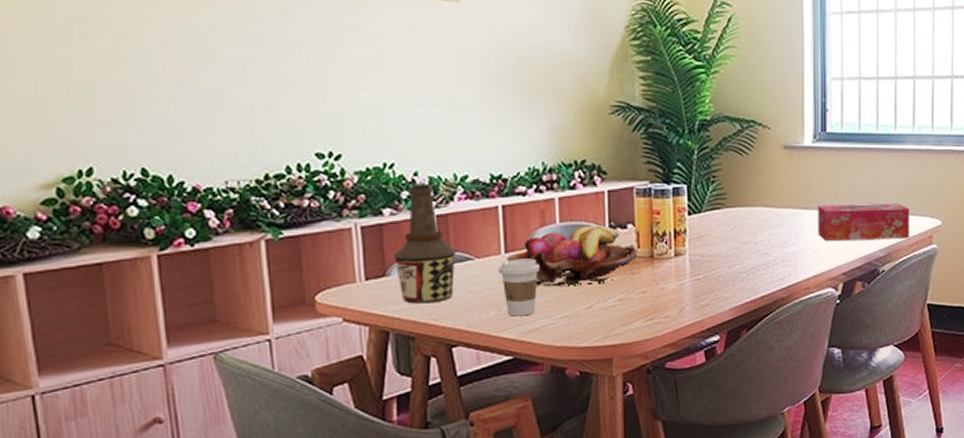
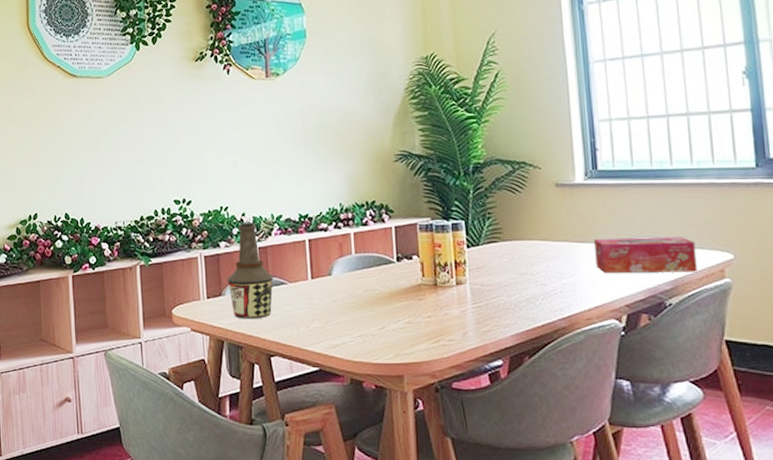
coffee cup: present [498,258,540,317] -> none [306,284,340,333]
fruit basket: present [507,226,638,287] -> none [313,257,423,309]

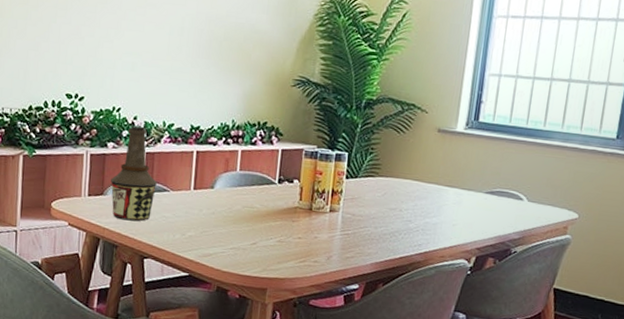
tissue box: present [594,237,697,273] -> none [458,185,549,226]

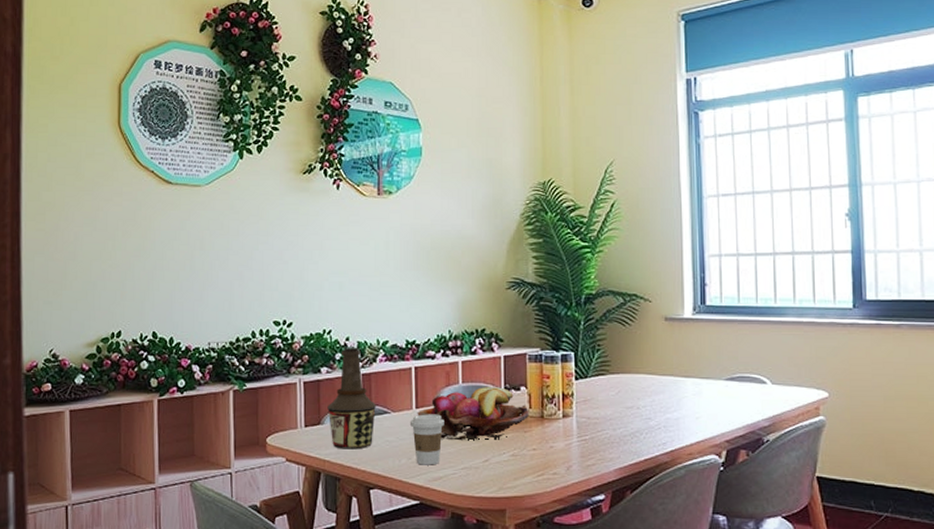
coffee cup: none [186,195,219,243] -> present [409,414,444,465]
fruit basket: none [194,176,300,225] -> present [417,387,530,441]

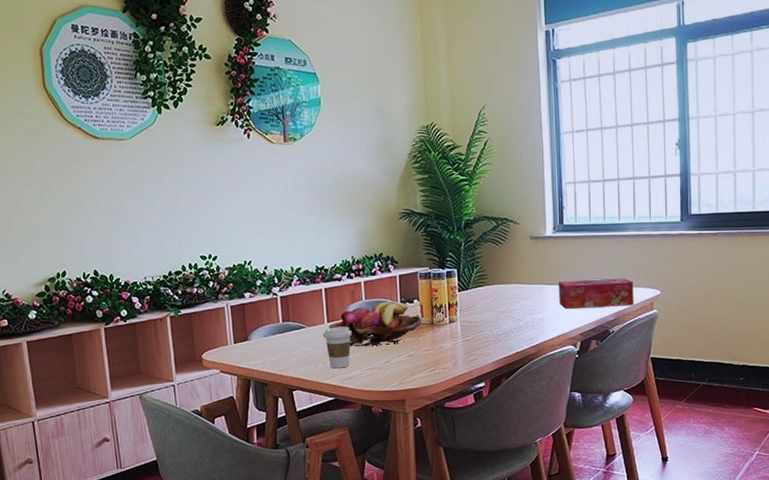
bottle: present [327,348,377,450] -> none [252,275,295,360]
tissue box: none [699,373,794,409] -> present [559,278,634,309]

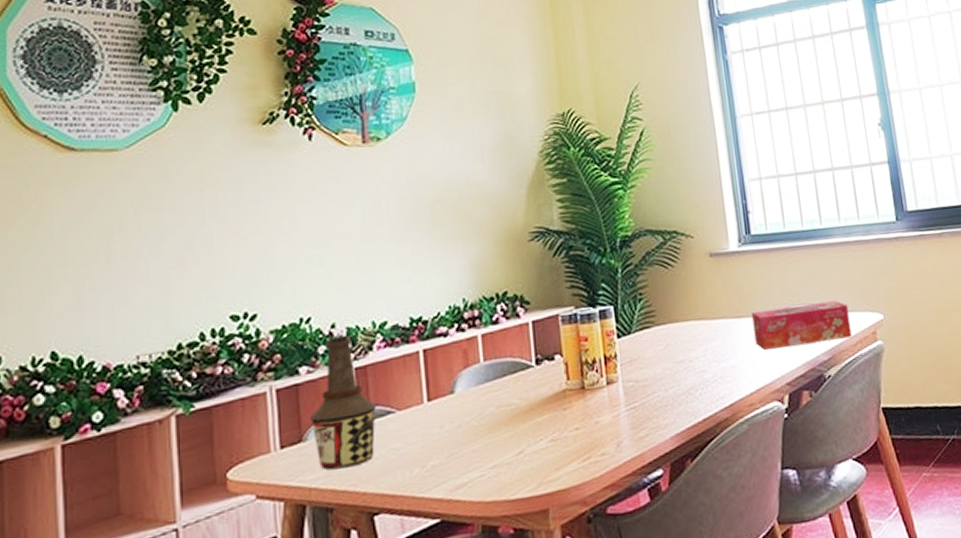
bottle: none [252,275,295,360] -> present [310,336,377,470]
coffee cup: present [322,326,352,369] -> none [420,404,465,473]
fruit basket: present [329,301,422,347] -> none [430,359,568,435]

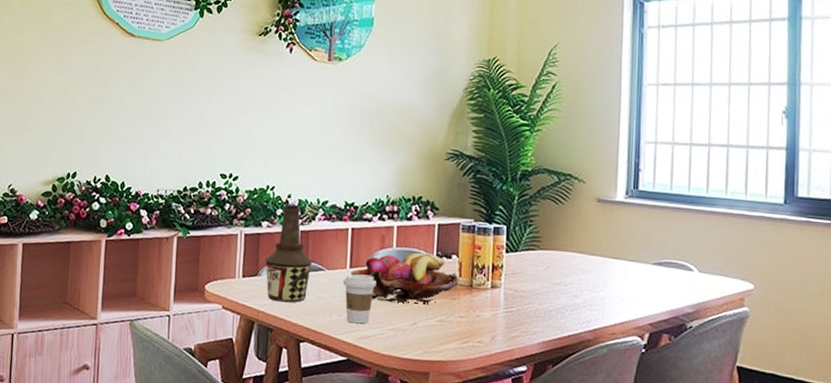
coffee cup: none [420,404,465,473] -> present [342,274,376,324]
fruit basket: none [430,359,568,435] -> present [351,252,459,304]
tissue box: present [752,300,852,350] -> none [626,256,721,298]

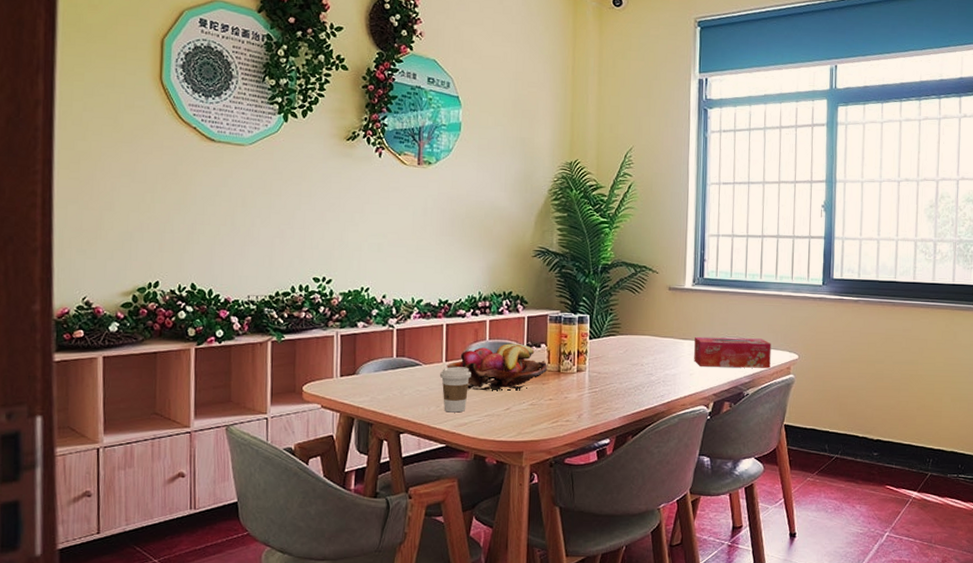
bottle: present [265,204,313,303] -> none [363,305,410,398]
tissue box: none [626,256,721,298] -> present [694,336,771,368]

